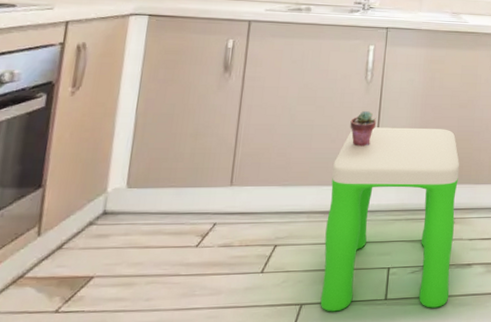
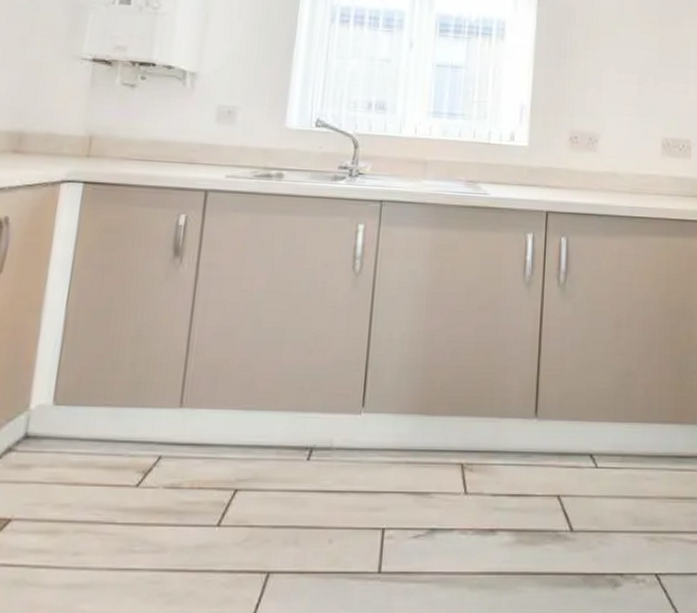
stool: present [320,127,460,312] -> none [292,334,479,589]
potted succulent: present [350,111,377,147] -> none [332,312,368,360]

